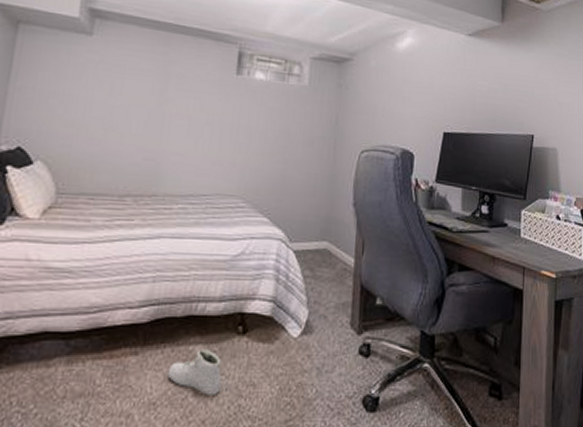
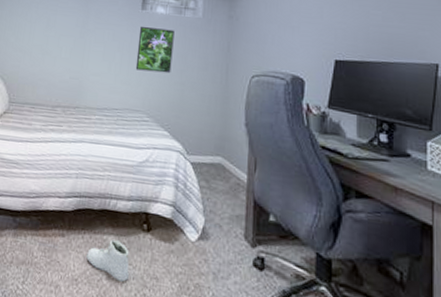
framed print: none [229,94,276,151] -> present [135,26,175,74]

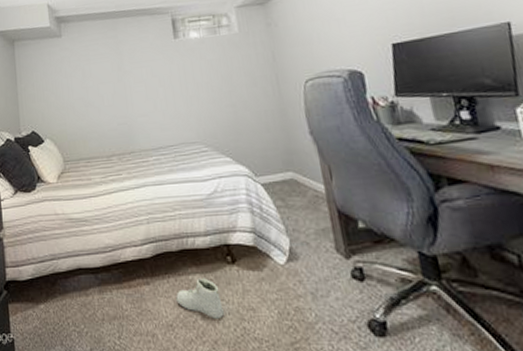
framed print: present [135,26,175,74] -> none [176,52,219,102]

